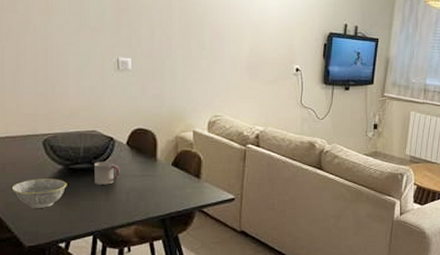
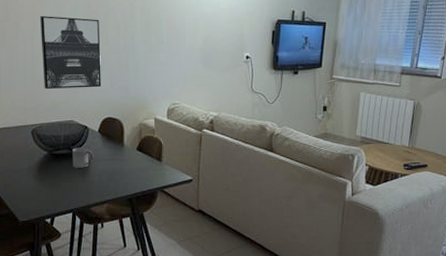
bowl: present [12,179,67,208] -> none [9,163,51,189]
wall art: none [57,7,131,95] -> present [40,15,101,89]

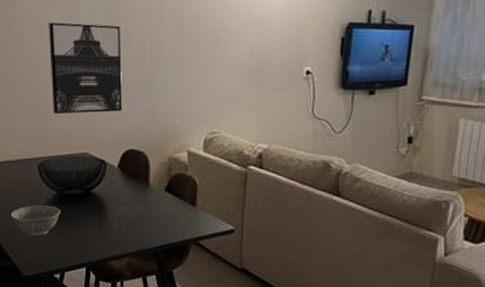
bowl: none [9,163,51,189] -> present [11,205,61,236]
cup: present [72,148,94,168] -> none [87,187,112,212]

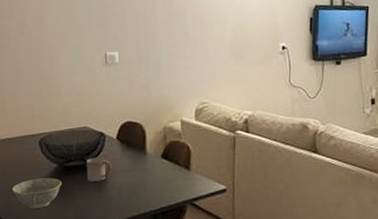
wall art: present [49,22,122,113] -> none [49,10,119,92]
cup: none [87,187,112,212] -> present [87,158,111,182]

